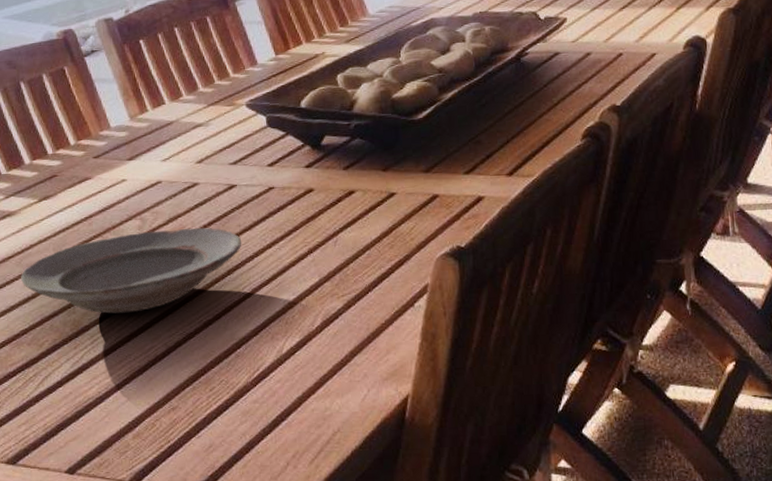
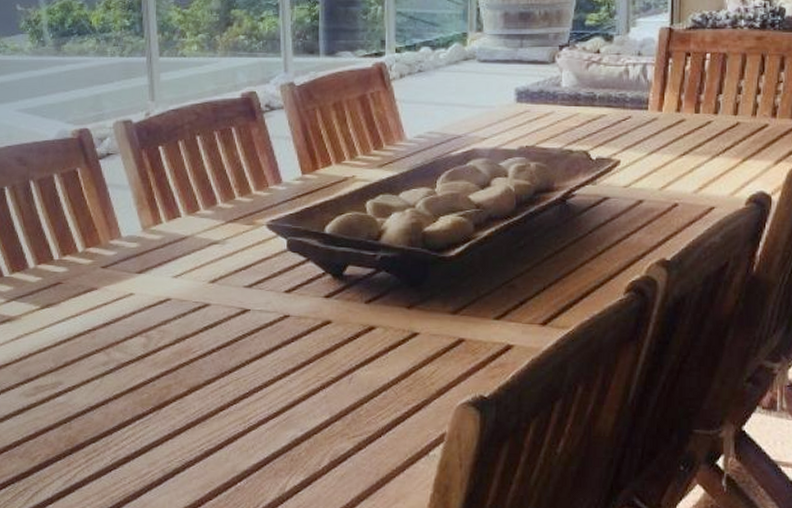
plate: present [21,227,242,314] -> none [17,350,251,434]

